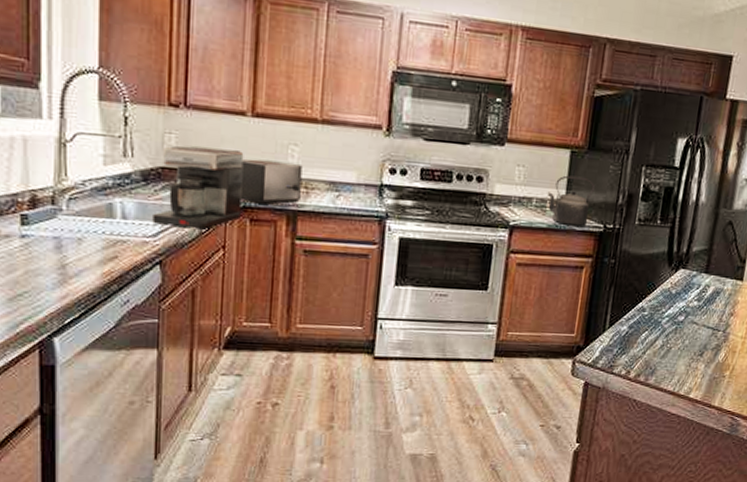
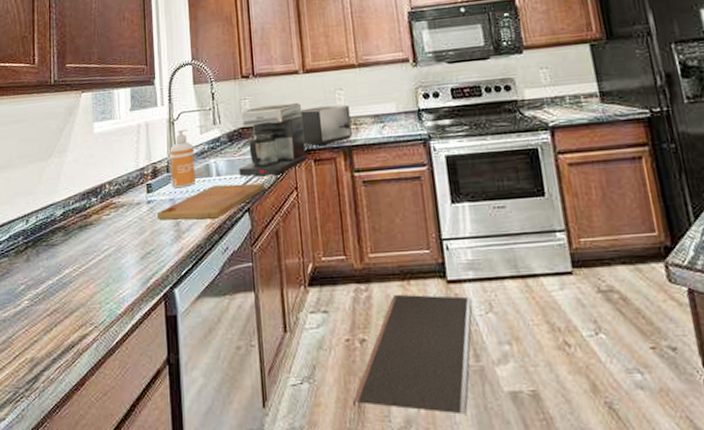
cutting board: none [33,229,185,267] -> present [156,183,265,220]
soap dispenser: none [57,154,93,226] -> present [170,128,196,189]
door mat: none [256,365,394,472] -> present [353,294,472,416]
kettle: present [548,175,595,226] -> none [579,66,631,117]

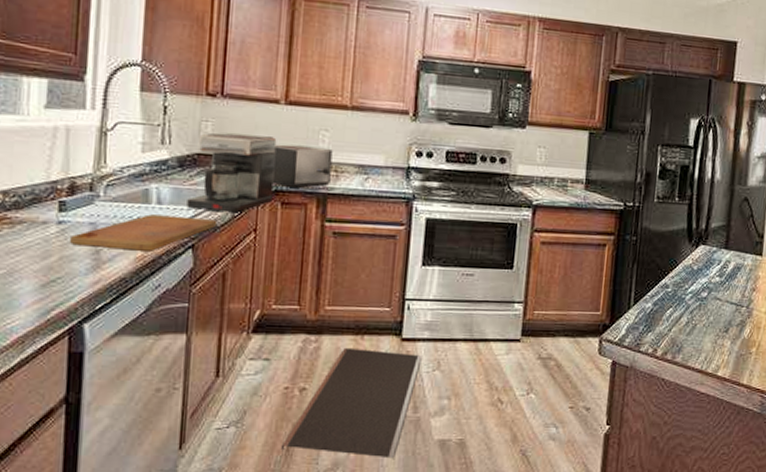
soap dispenser: present [170,128,196,189] -> none [94,142,131,212]

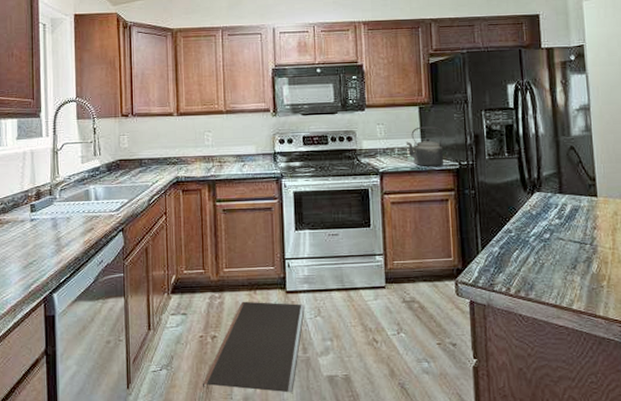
cutting board: present [69,214,218,251] -> none [39,207,138,237]
coffee maker: present [187,132,277,213] -> none [115,141,176,202]
toaster: present [272,144,333,189] -> none [173,144,216,179]
kettle: none [569,155,613,205] -> present [407,126,444,166]

